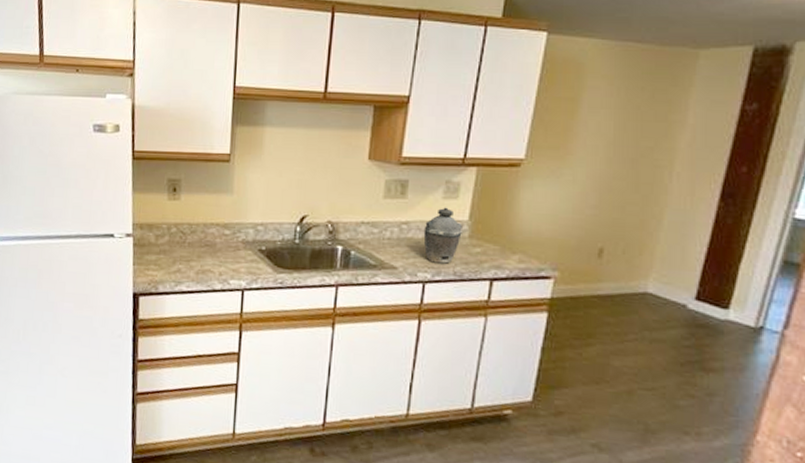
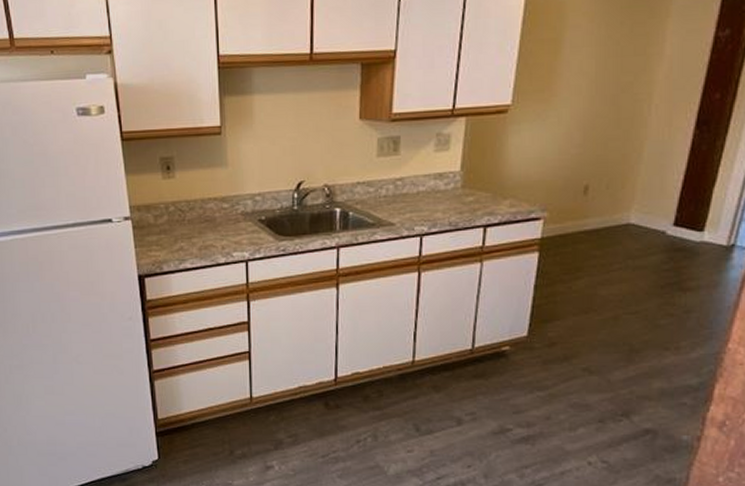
kettle: present [423,207,462,265] -> none [418,160,455,217]

